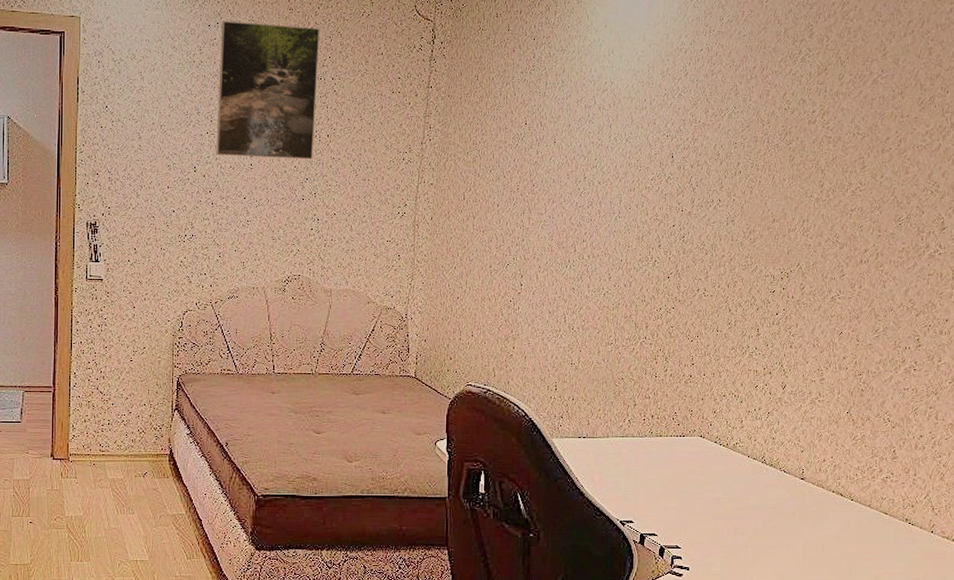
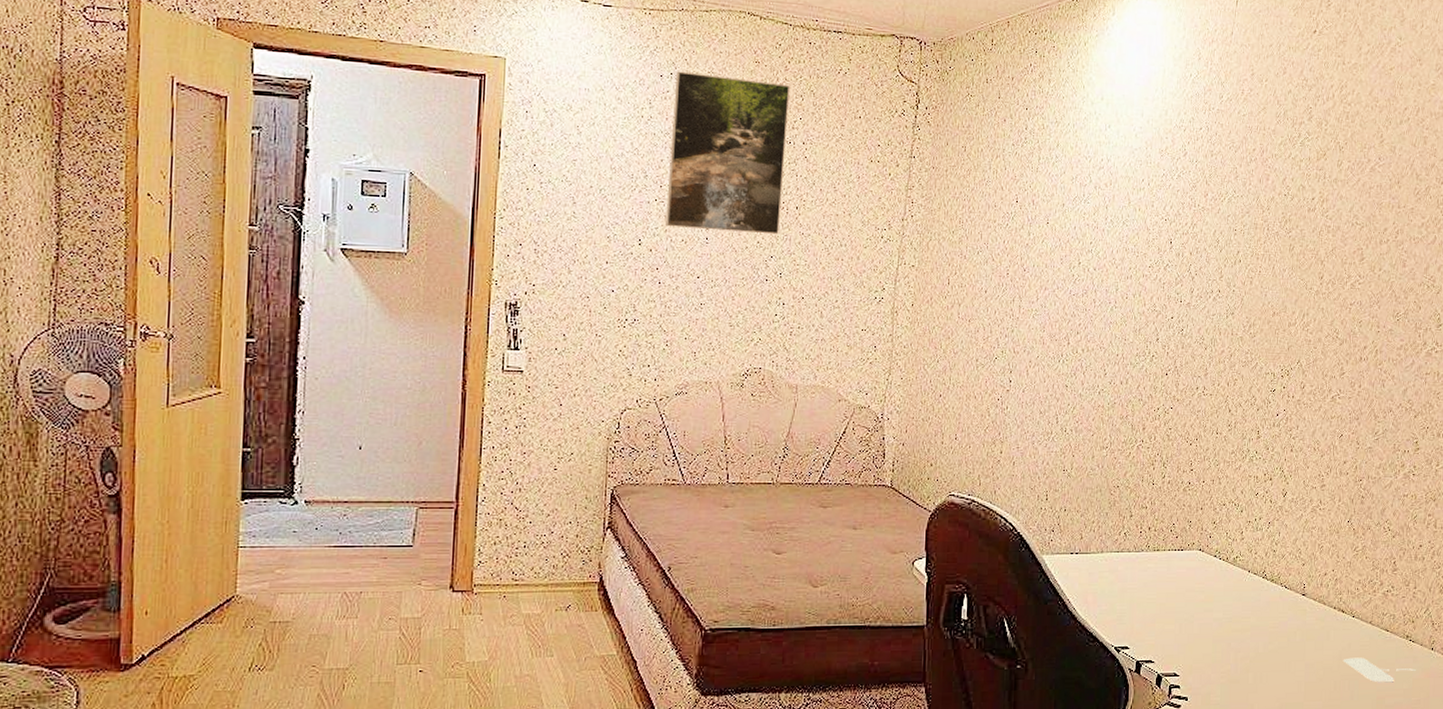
keyboard: none [841,537,915,560] -> present [1343,657,1416,682]

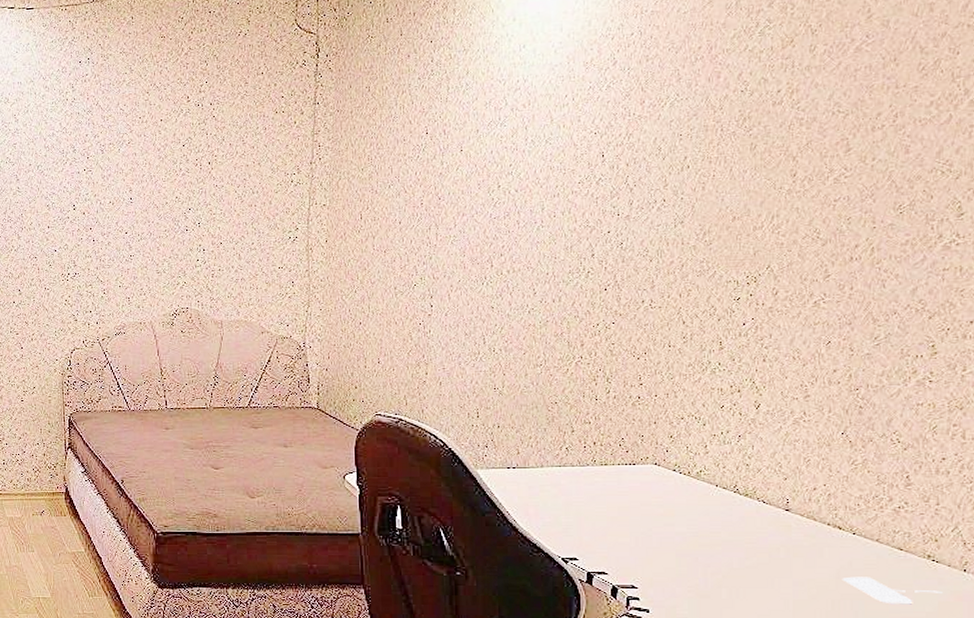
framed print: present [666,71,790,235] -> none [92,53,195,192]

